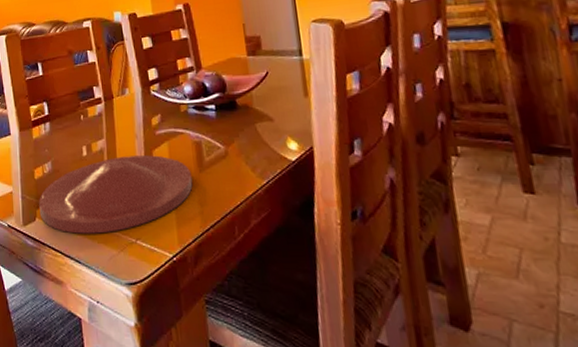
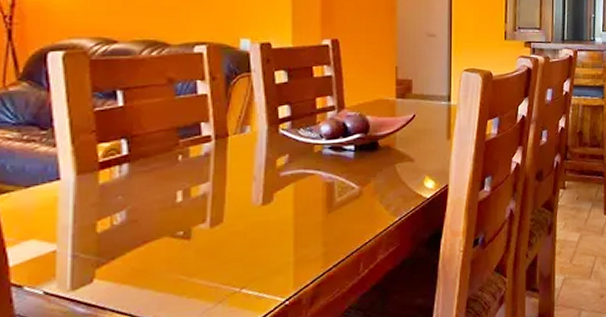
plate: present [39,155,193,234] -> none [101,198,318,292]

